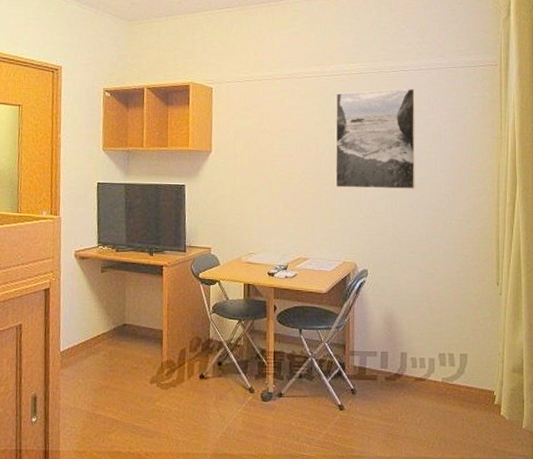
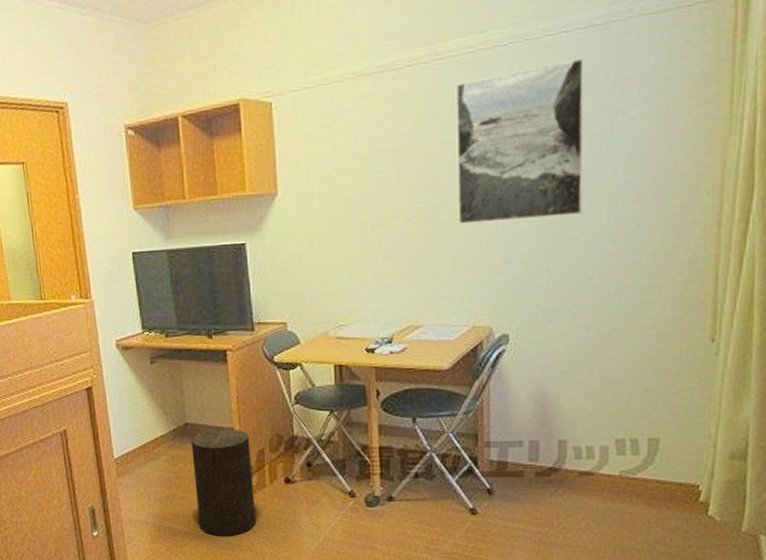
stool: none [126,330,175,424] -> present [191,428,257,536]

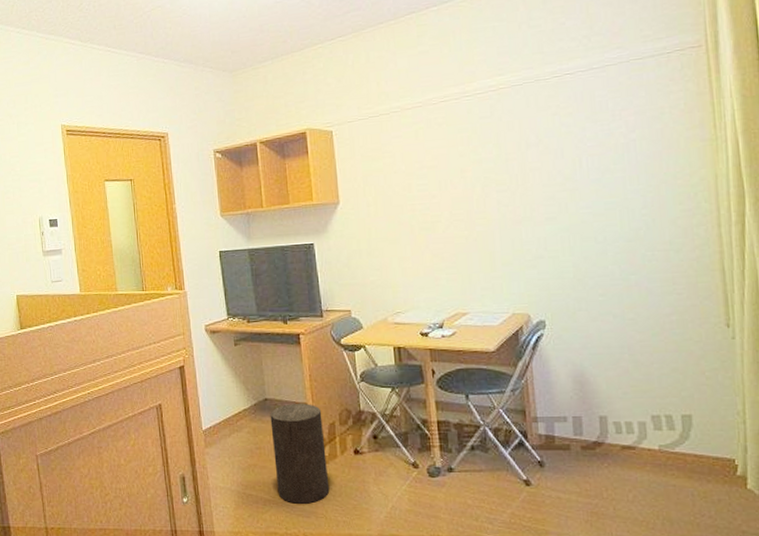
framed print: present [455,57,585,224] -> none [482,93,599,227]

